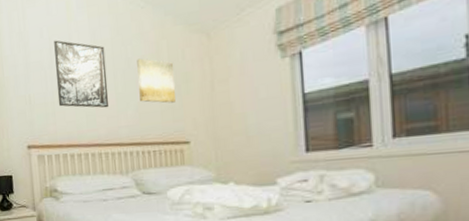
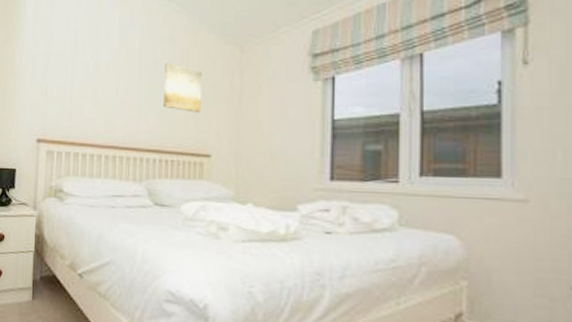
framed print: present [54,40,109,108] -> none [76,33,133,110]

